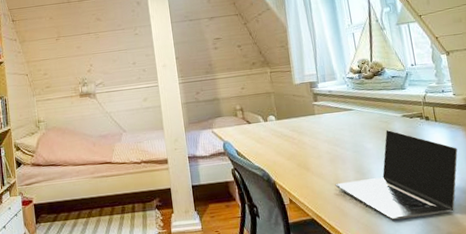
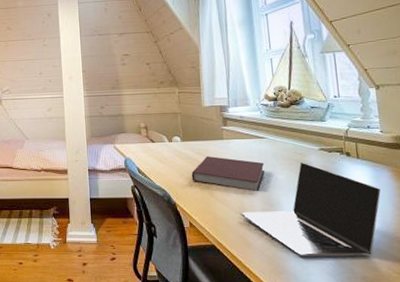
notebook: none [288,132,355,163] -> present [191,156,265,192]

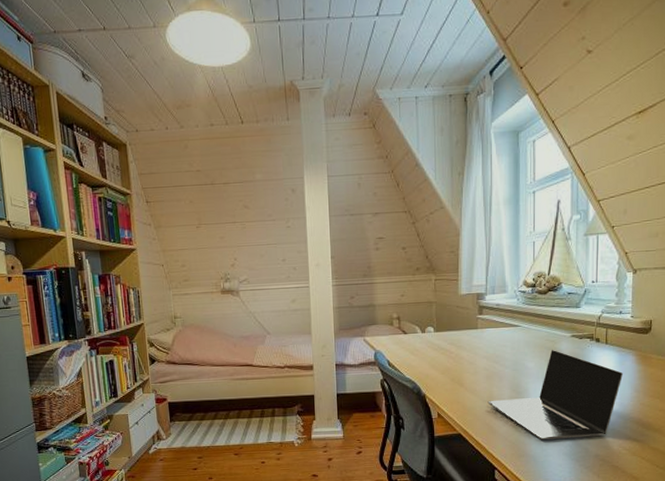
notebook: present [191,156,265,192] -> none [443,346,517,381]

